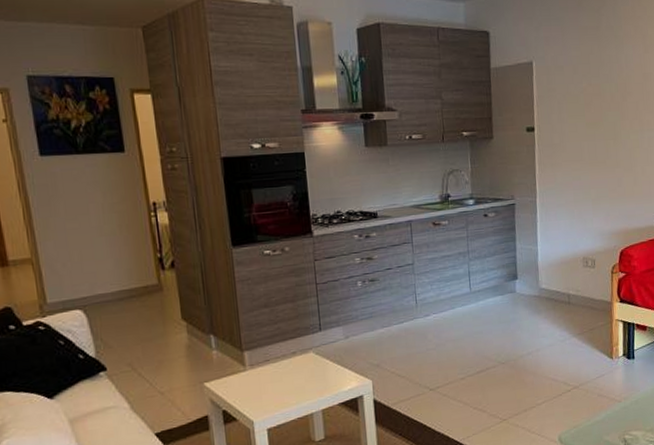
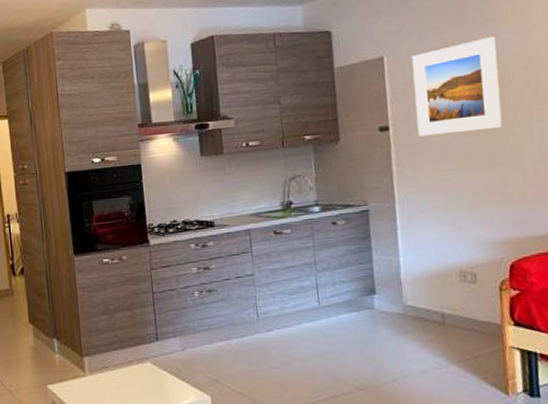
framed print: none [555,52,622,138] -> present [411,36,502,137]

